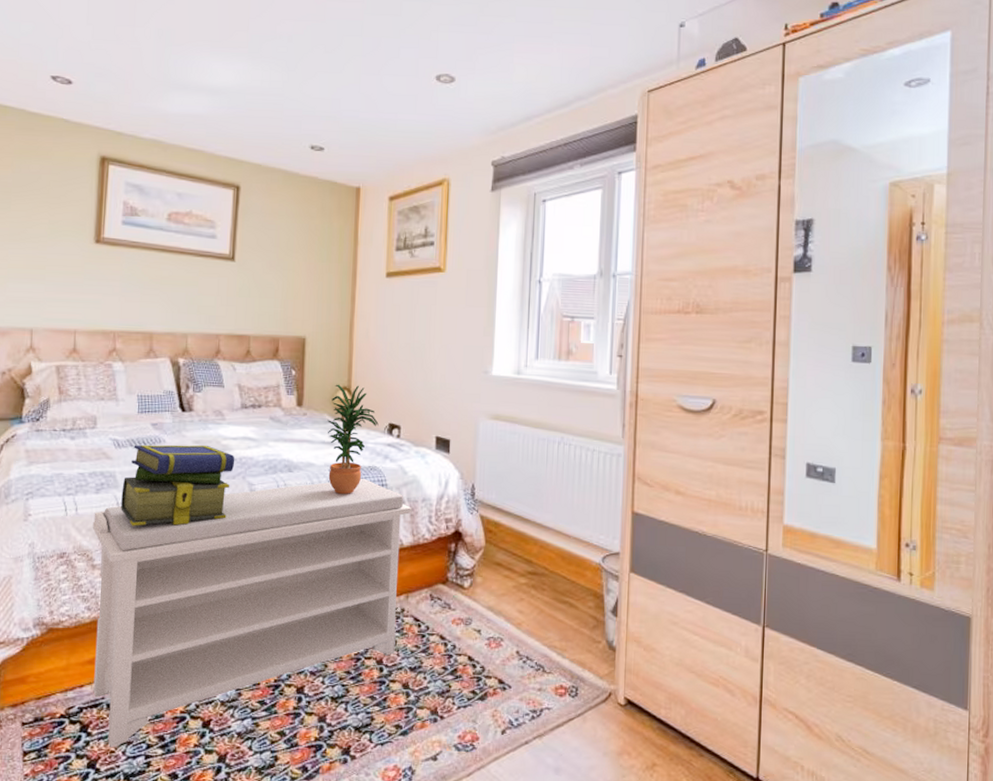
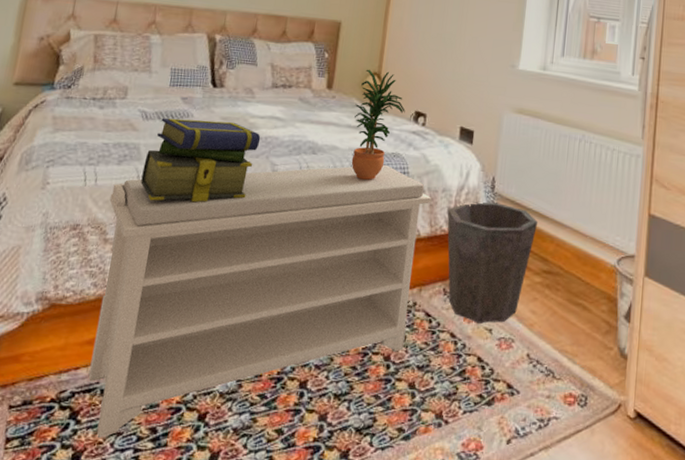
waste bin: none [428,509,521,625] -> present [447,201,538,323]

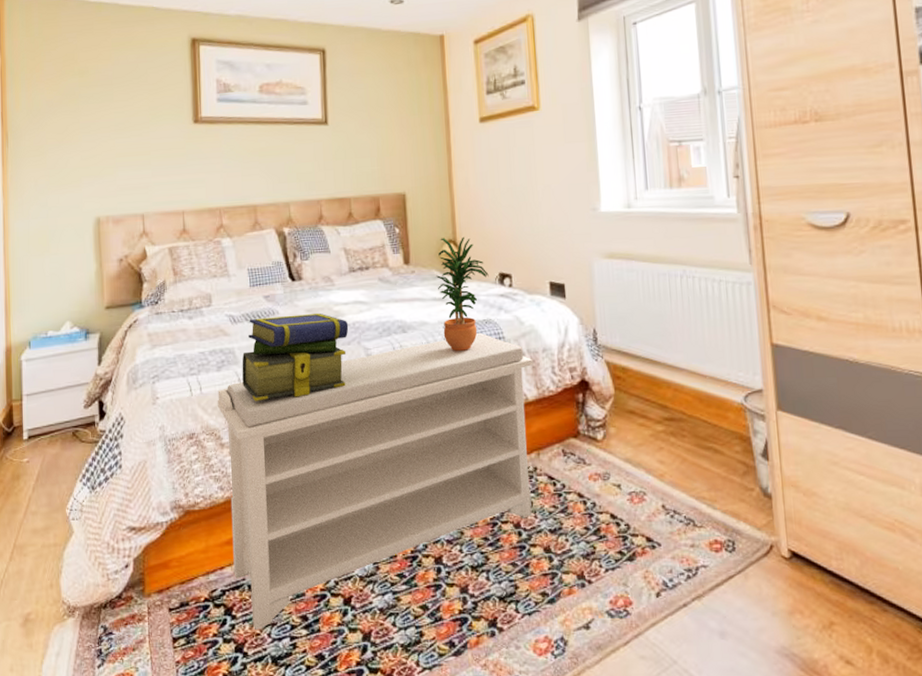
waste bin: present [447,201,538,323] -> none [551,355,651,480]

